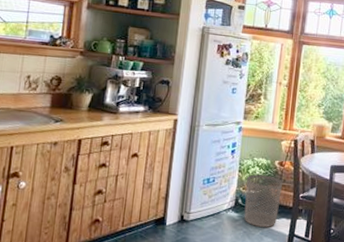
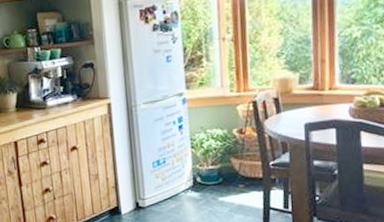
waste bin: present [244,174,282,227] -> none [202,147,247,204]

